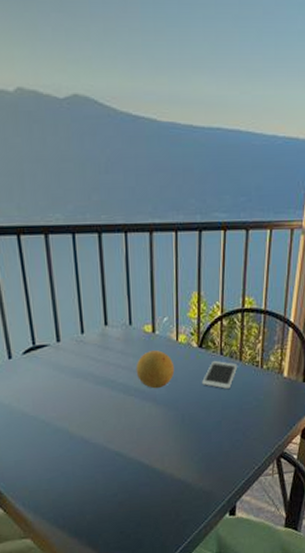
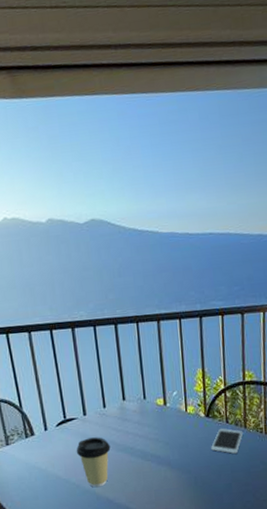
coffee cup: none [46,367,88,426] -> present [76,437,111,488]
fruit: present [136,350,175,389] -> none [151,420,186,455]

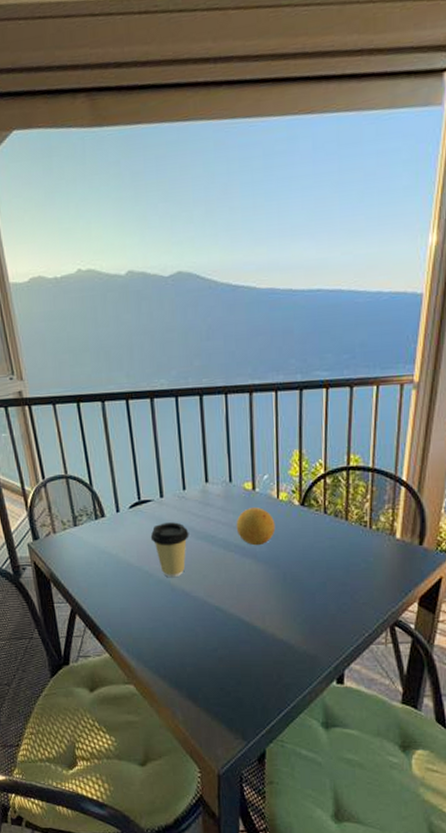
fruit: none [151,420,186,455] -> present [236,507,276,546]
smartphone: present [211,428,243,454] -> none [305,519,344,549]

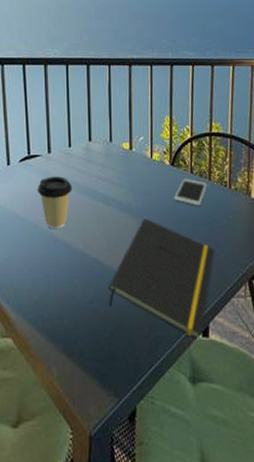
notepad: none [232,563,352,685] -> present [108,217,215,338]
fruit: present [236,507,276,546] -> none [114,166,149,201]
smartphone: none [305,519,344,549] -> present [174,178,208,206]

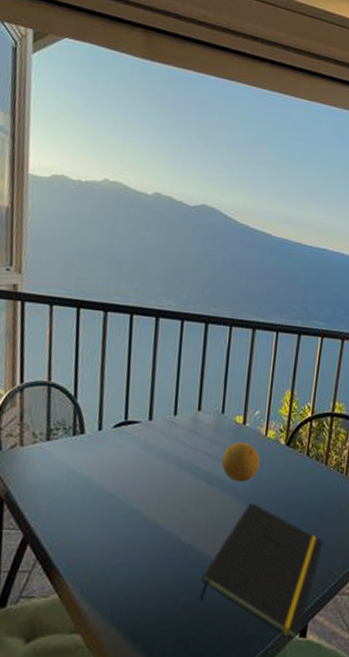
coffee cup: present [37,176,72,229] -> none [130,447,173,509]
fruit: none [114,166,149,201] -> present [221,442,261,482]
smartphone: present [174,178,208,206] -> none [286,460,323,492]

